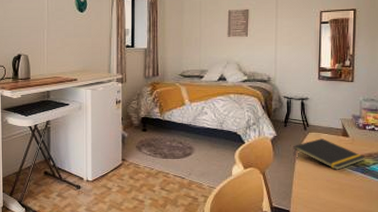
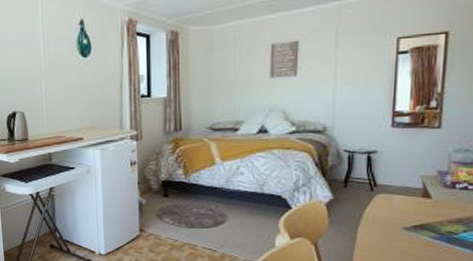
notepad: present [293,138,366,170] -> none [355,201,453,239]

